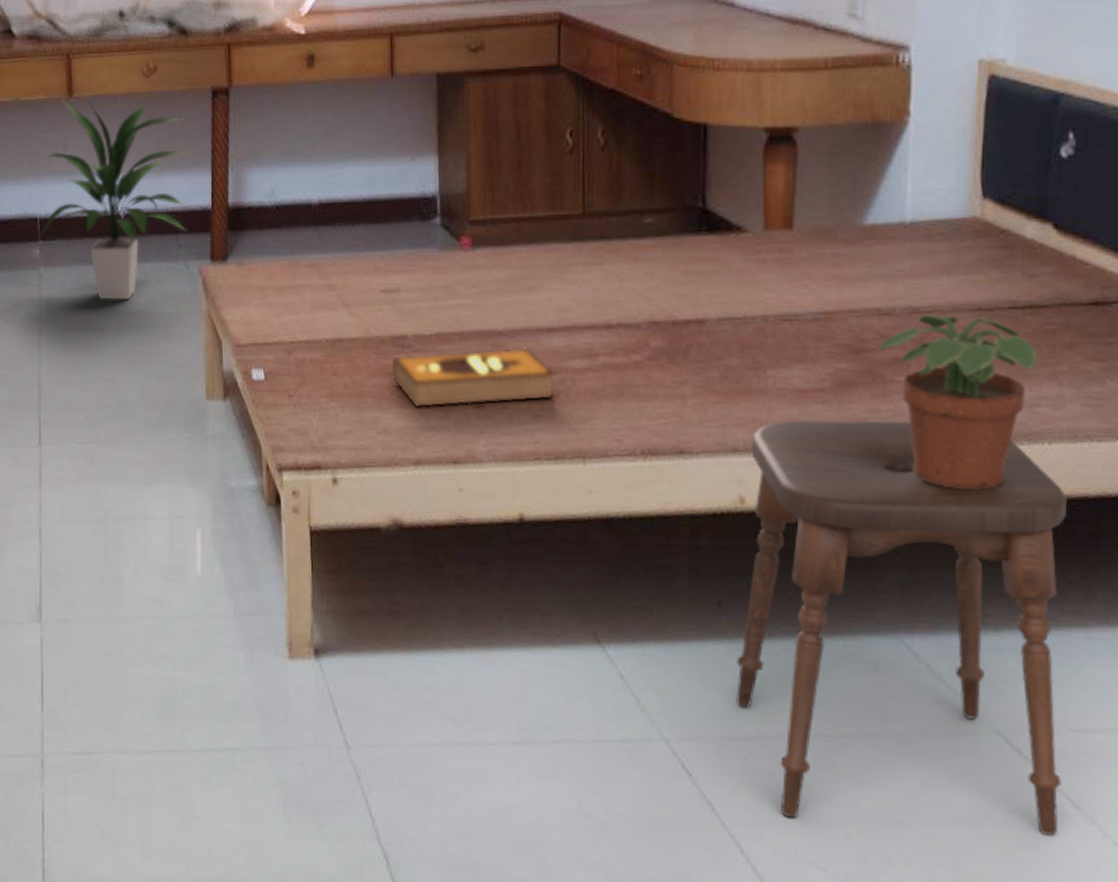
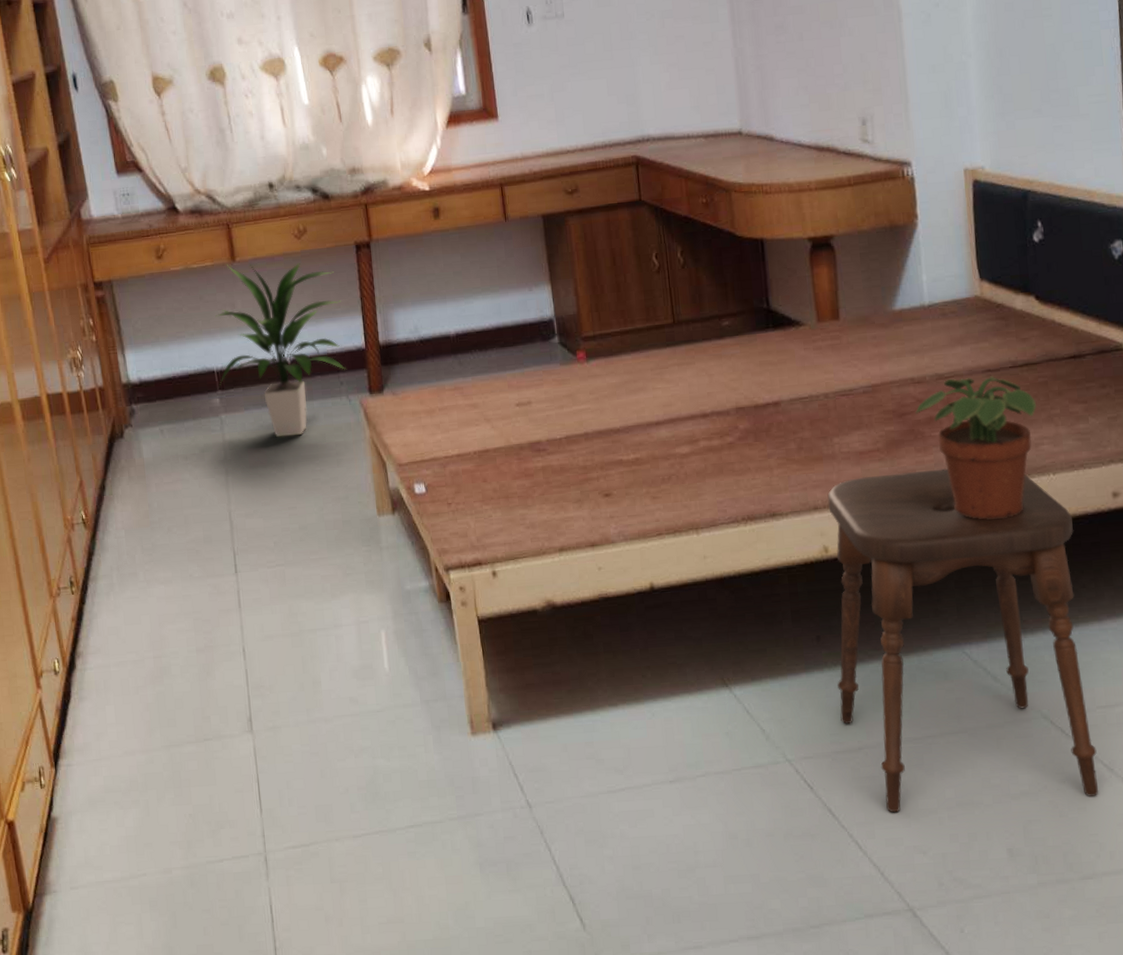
hardback book: present [390,346,556,408] -> none [529,439,668,502]

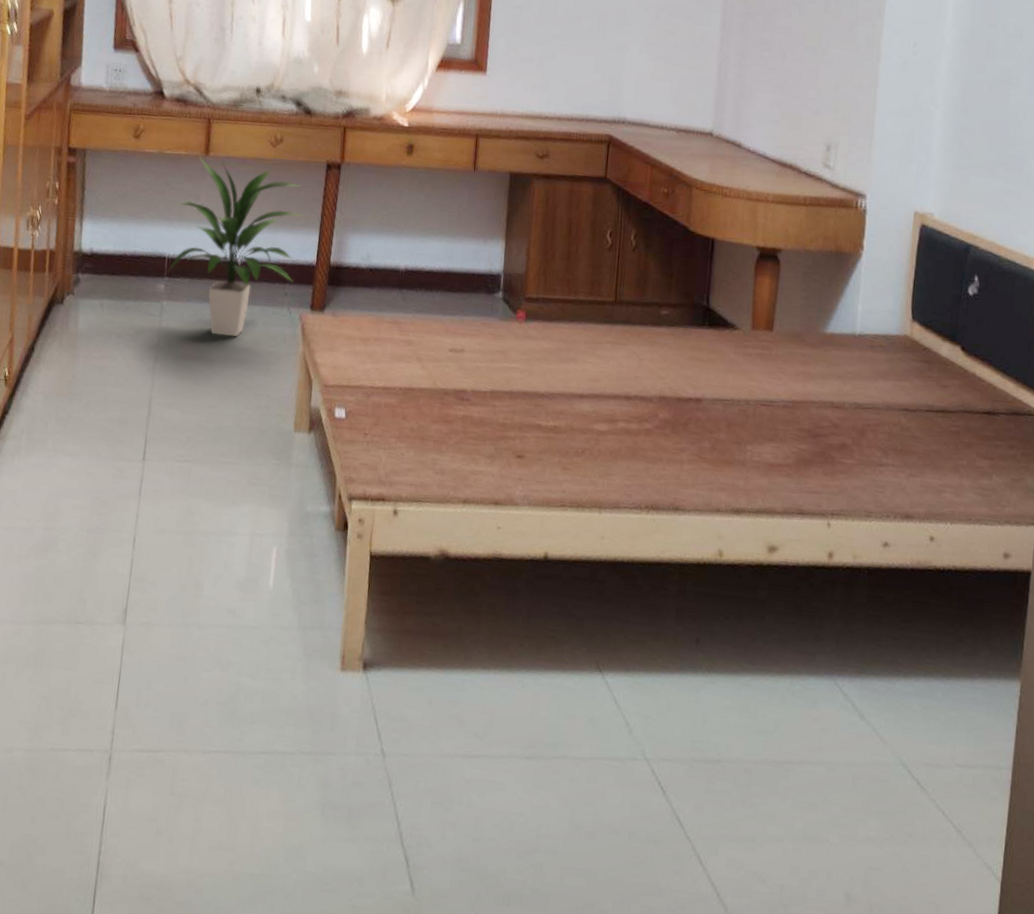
stool: present [827,468,1099,813] -> none [705,488,962,856]
potted plant: present [915,376,1037,520] -> none [829,409,946,558]

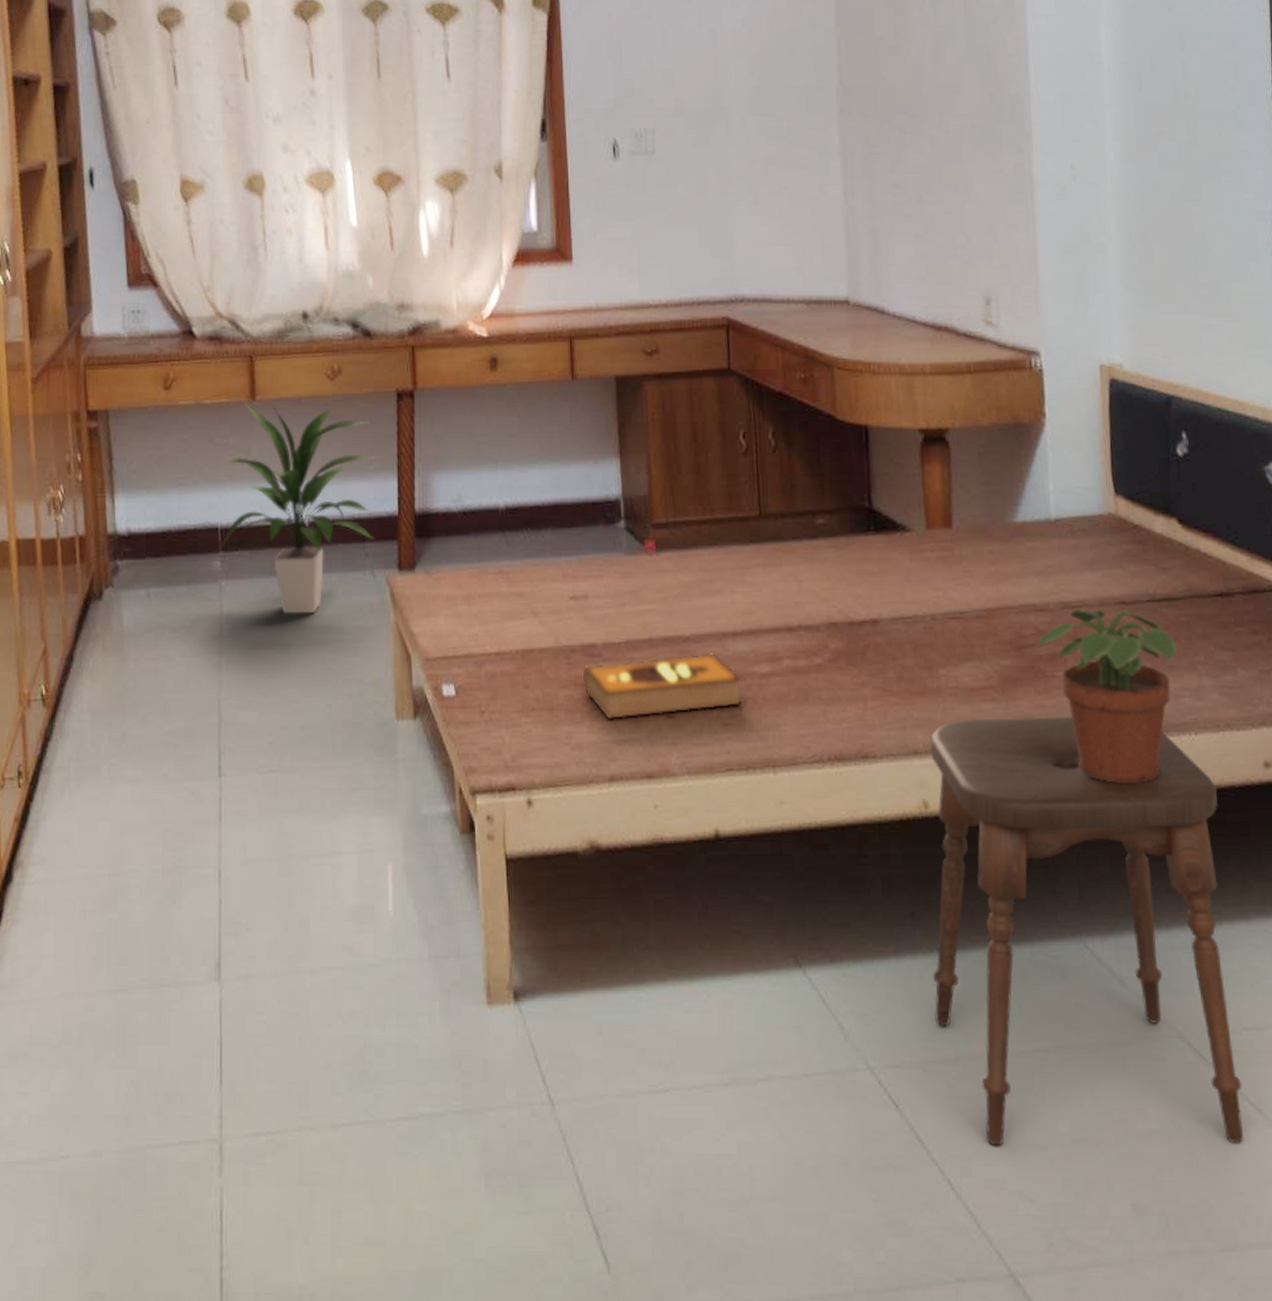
hardback book: none [450,406,583,456] -> present [581,652,743,720]
stool: none [705,488,962,856] -> present [930,716,1244,1146]
potted plant: none [829,409,946,558] -> present [1036,608,1178,784]

